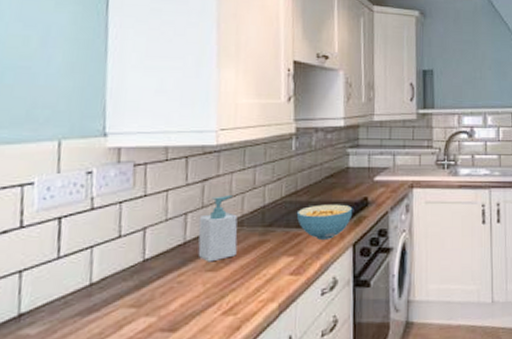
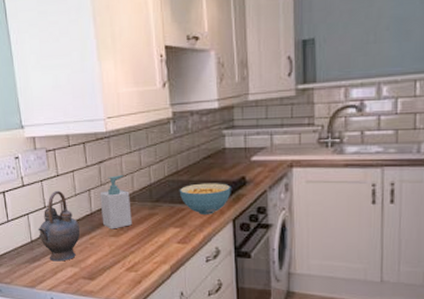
teapot: none [102,214,167,311] -> present [38,190,81,262]

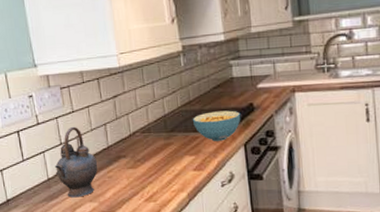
soap bottle: present [99,175,132,229] -> none [115,108,149,162]

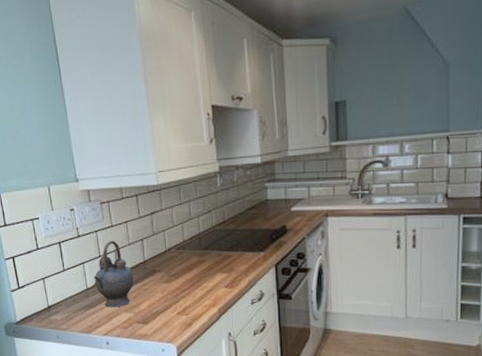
cereal bowl: present [192,110,241,141] -> none [226,231,274,261]

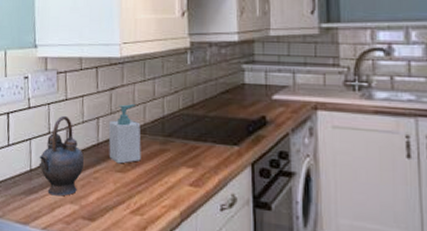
soap bottle: none [152,225,183,276] -> present [108,104,141,164]

